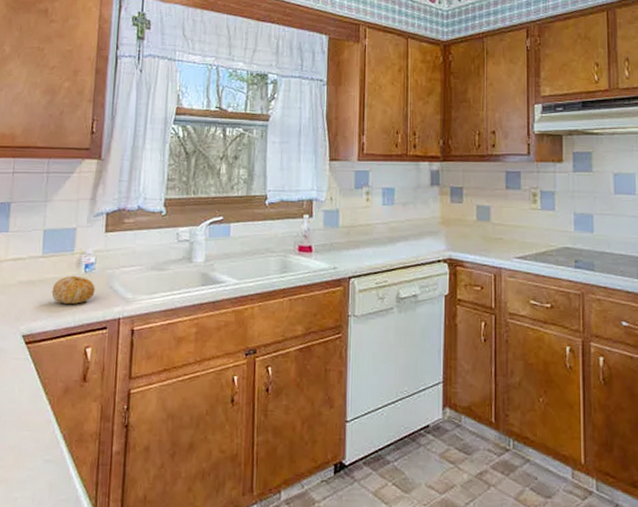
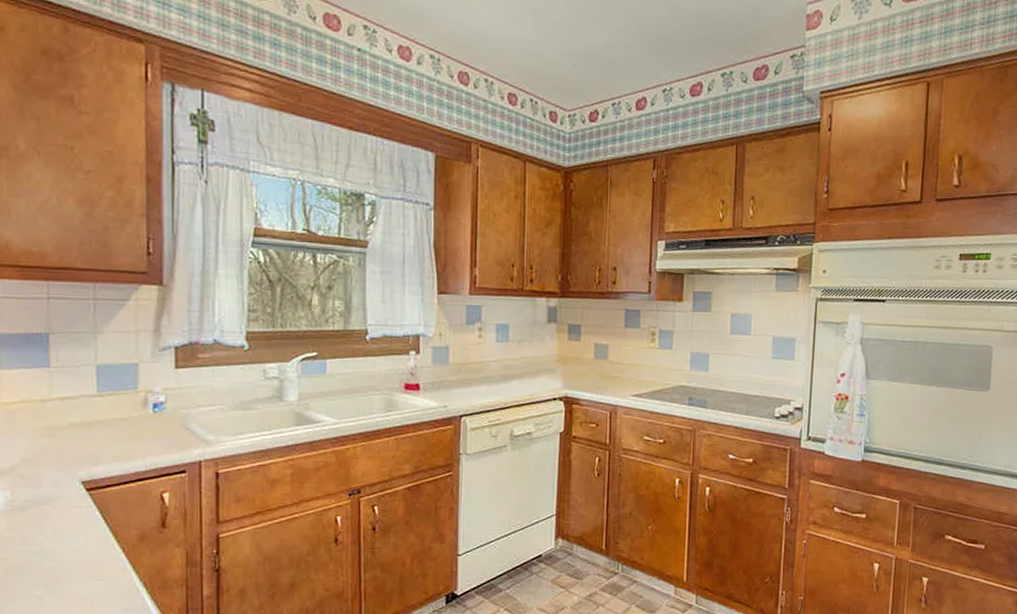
fruit: present [52,275,95,304] -> none [114,416,168,447]

